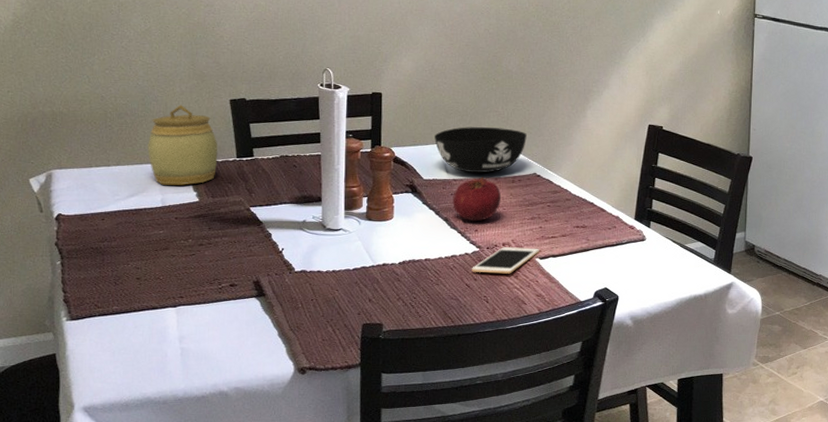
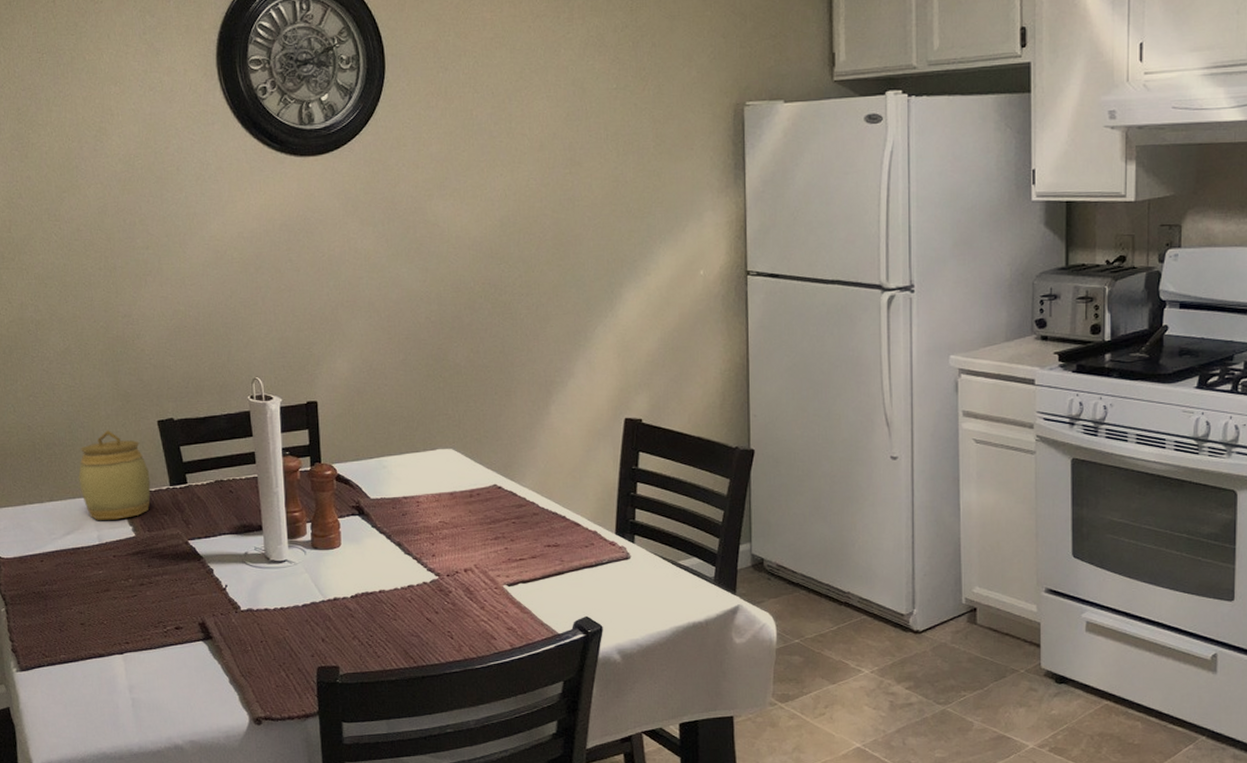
bowl: present [434,127,527,174] -> none [379,433,483,489]
fruit: present [453,177,501,222] -> none [404,492,458,545]
cell phone: present [472,247,539,274] -> none [432,573,507,605]

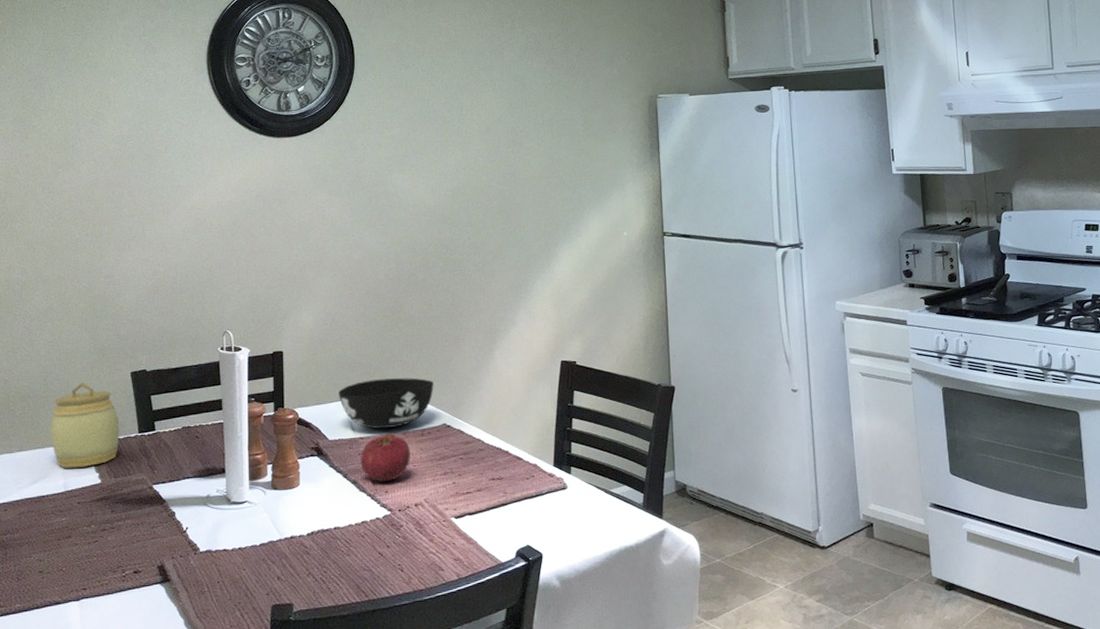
bowl: none [379,433,483,489] -> present [339,378,434,430]
fruit: none [404,492,458,545] -> present [360,432,410,482]

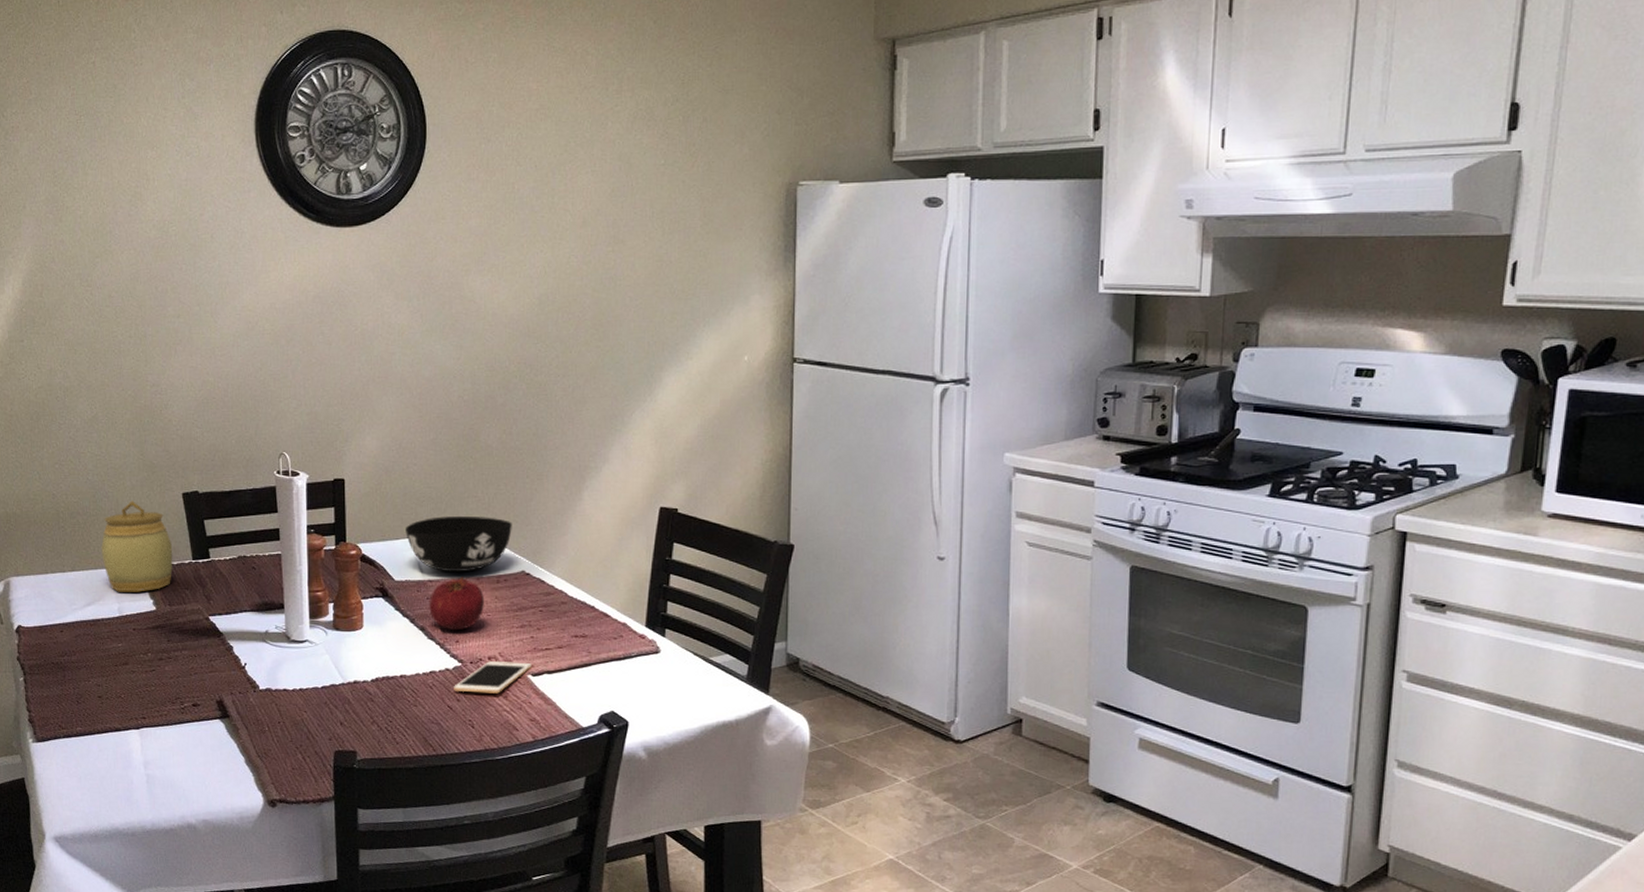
cell phone: none [384,506,454,539] -> present [454,661,532,694]

